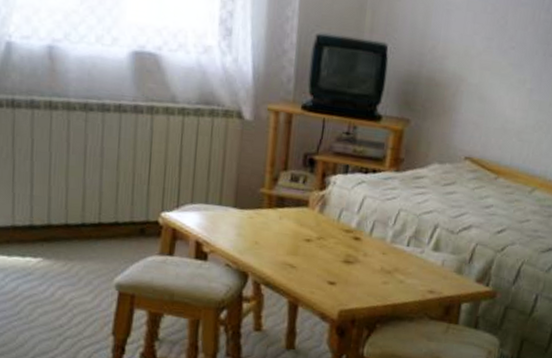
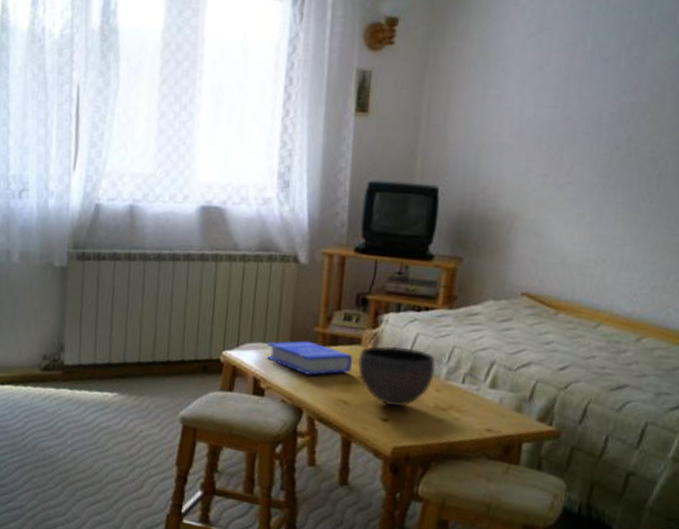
book: none [209,202,300,239] -> present [266,341,353,376]
bowl: none [304,208,382,270] -> present [357,345,436,407]

